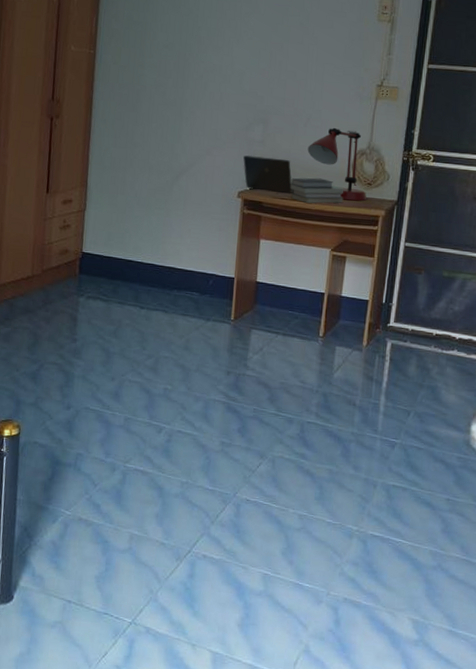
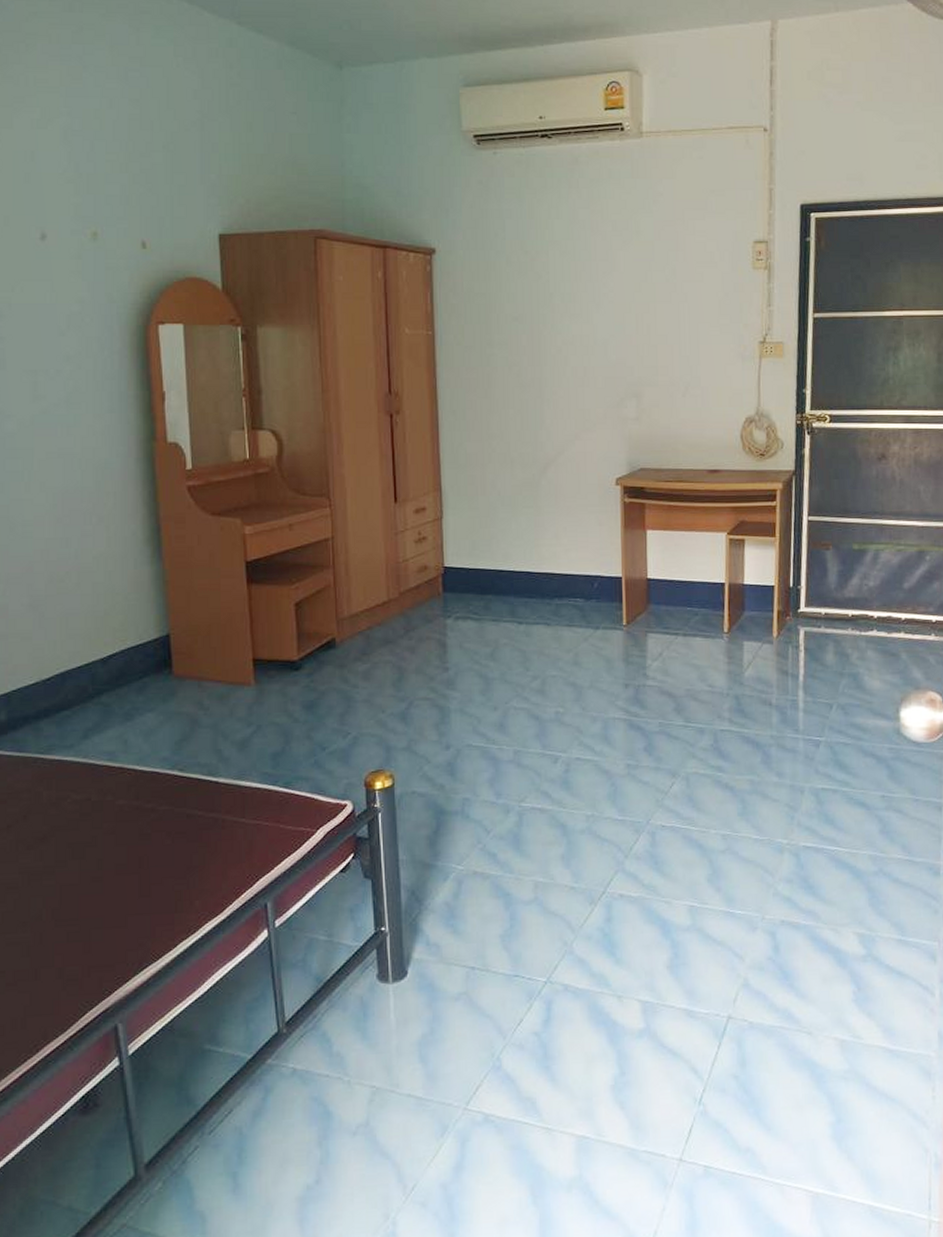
laptop: present [243,155,294,194] -> none [618,436,679,475]
books: present [290,178,344,204] -> none [674,454,736,484]
desk lamp: present [307,127,367,202] -> none [689,394,761,476]

